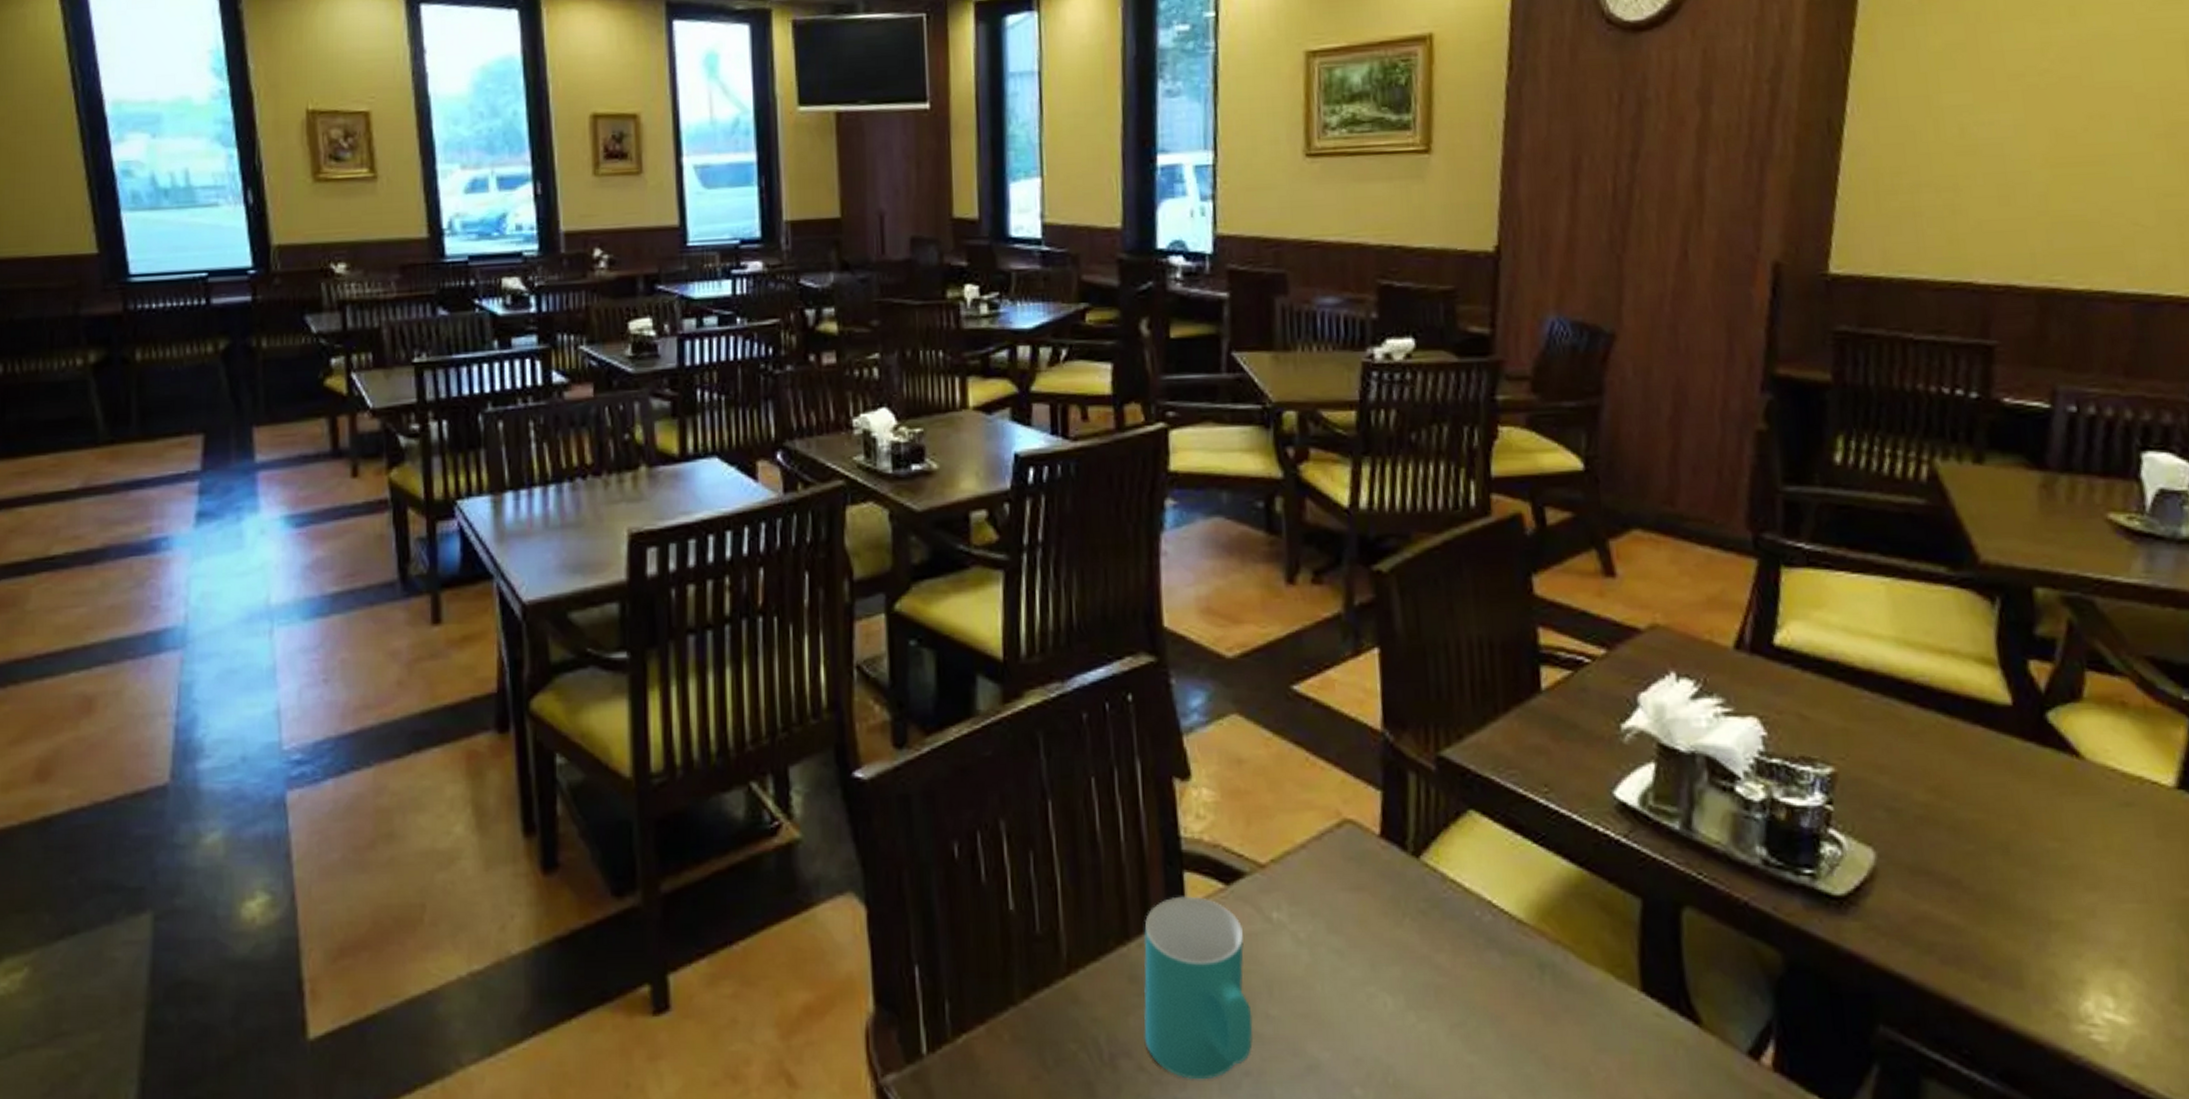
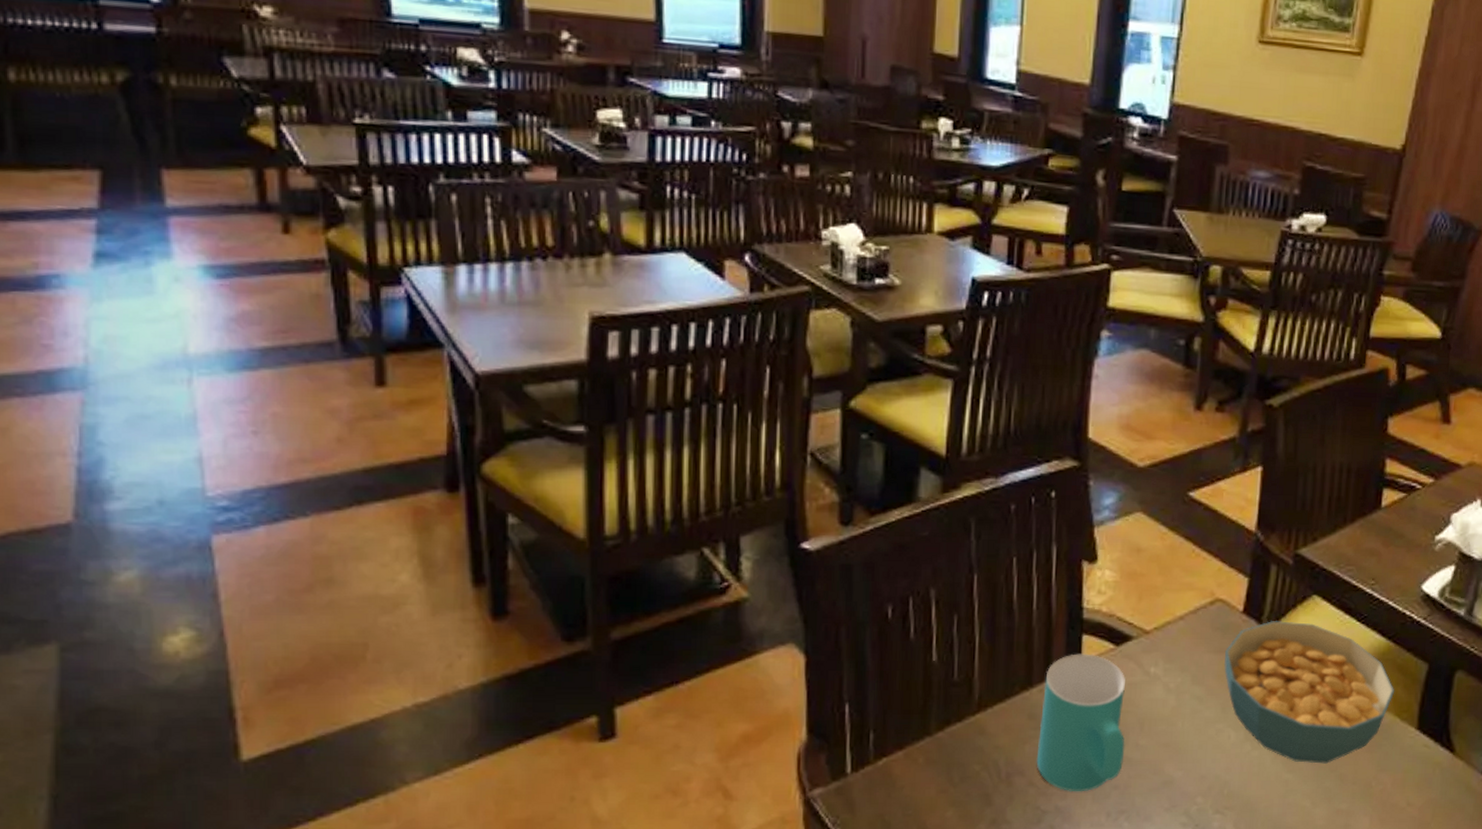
cereal bowl: none [1364,845,1601,1041] -> present [1223,621,1395,764]

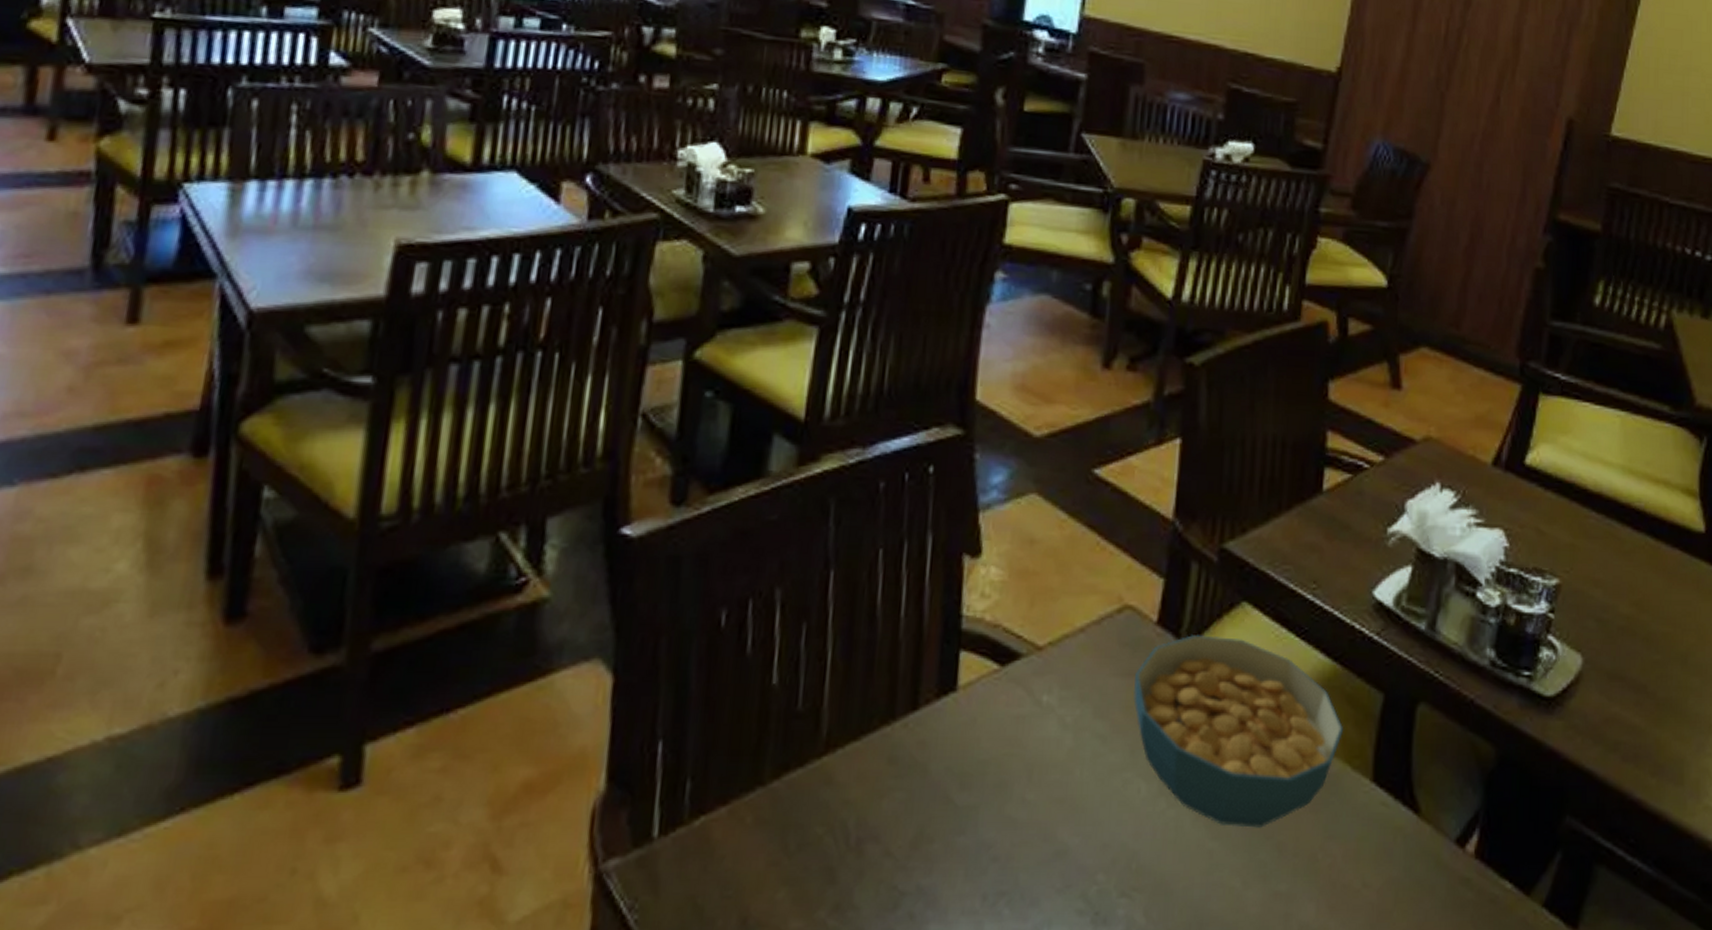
cup: present [1036,654,1125,792] -> none [895,676,1011,866]

